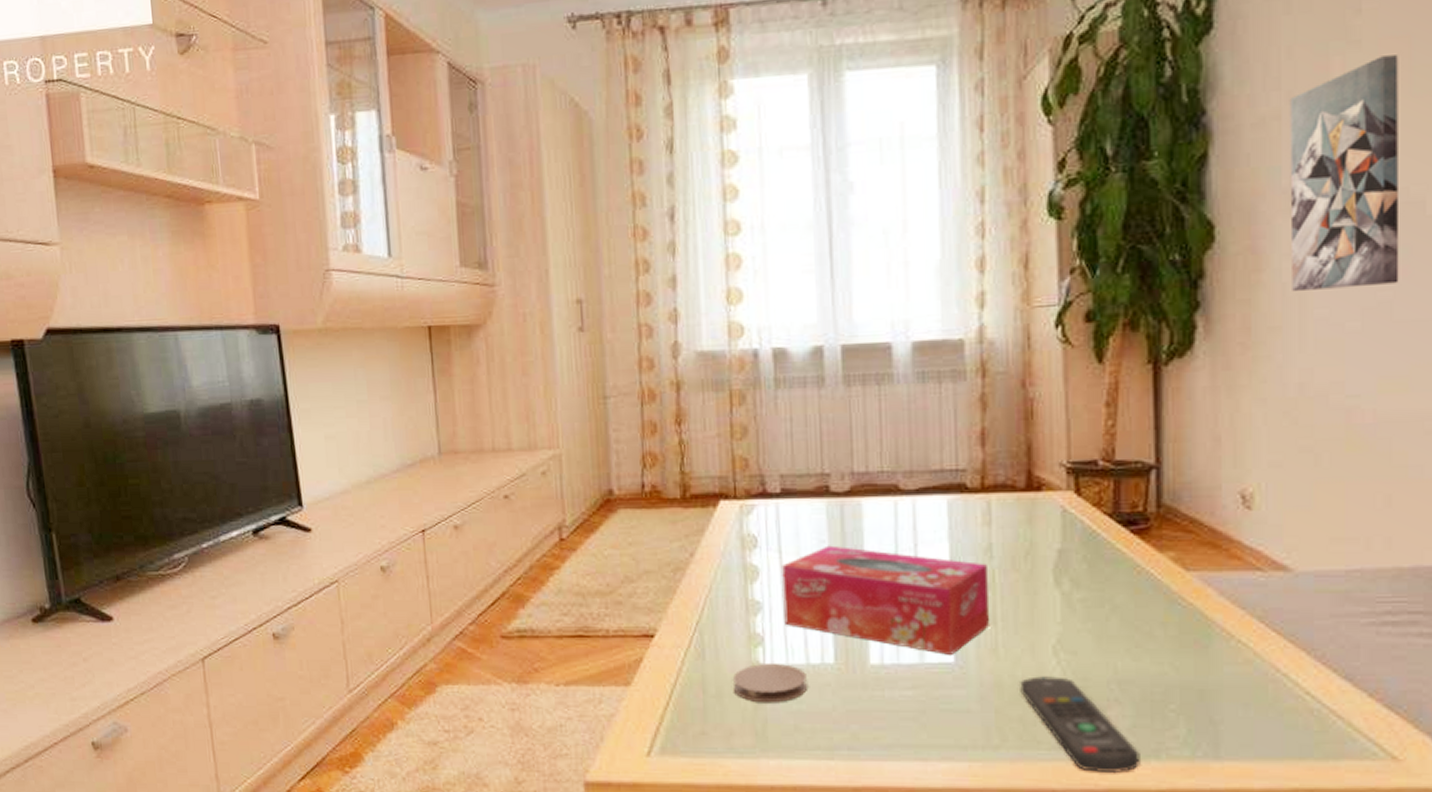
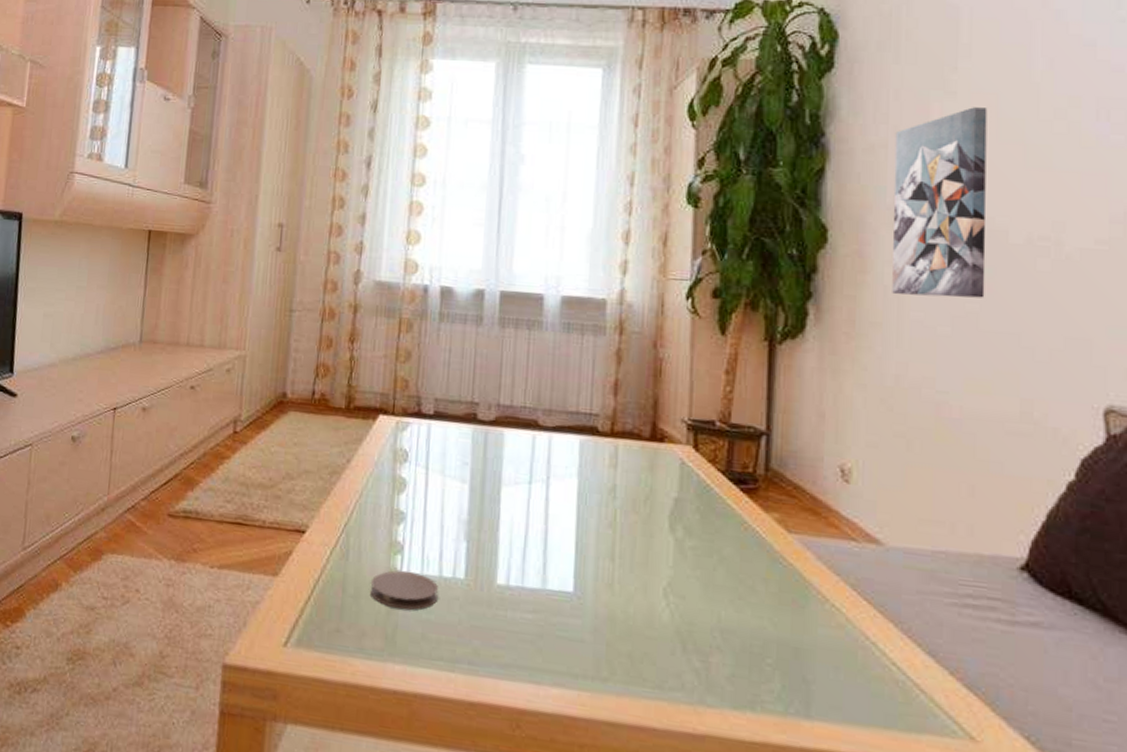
tissue box: present [782,545,990,655] -> none [424,468,611,585]
remote control: present [1018,676,1140,774] -> none [629,615,737,721]

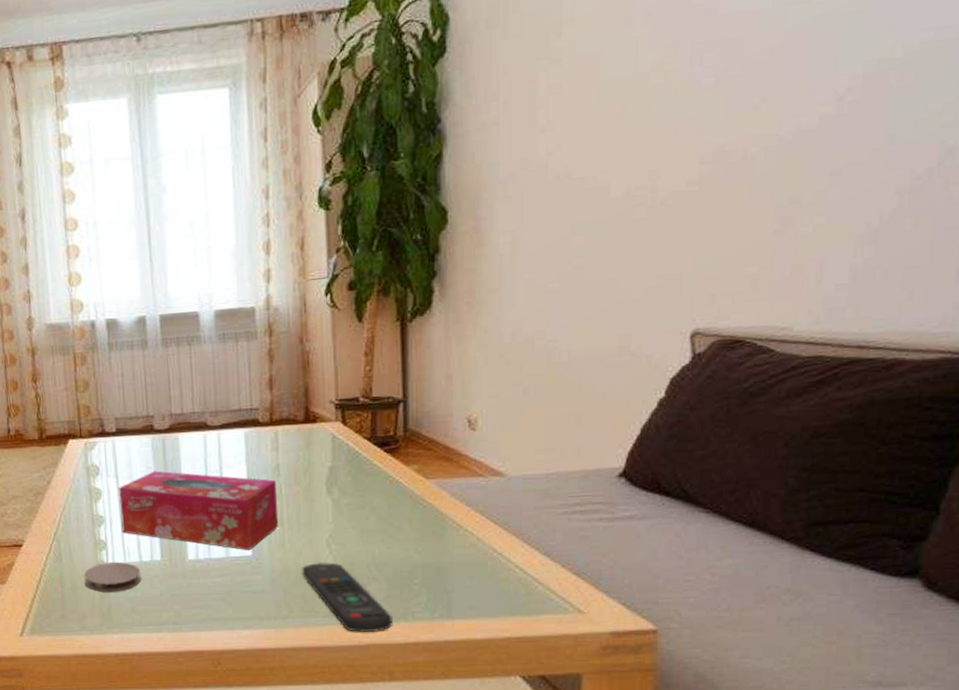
tissue box: none [424,468,611,585] -> present [119,470,279,550]
remote control: none [629,615,737,721] -> present [301,562,393,633]
wall art: present [892,107,988,298] -> none [505,70,590,260]

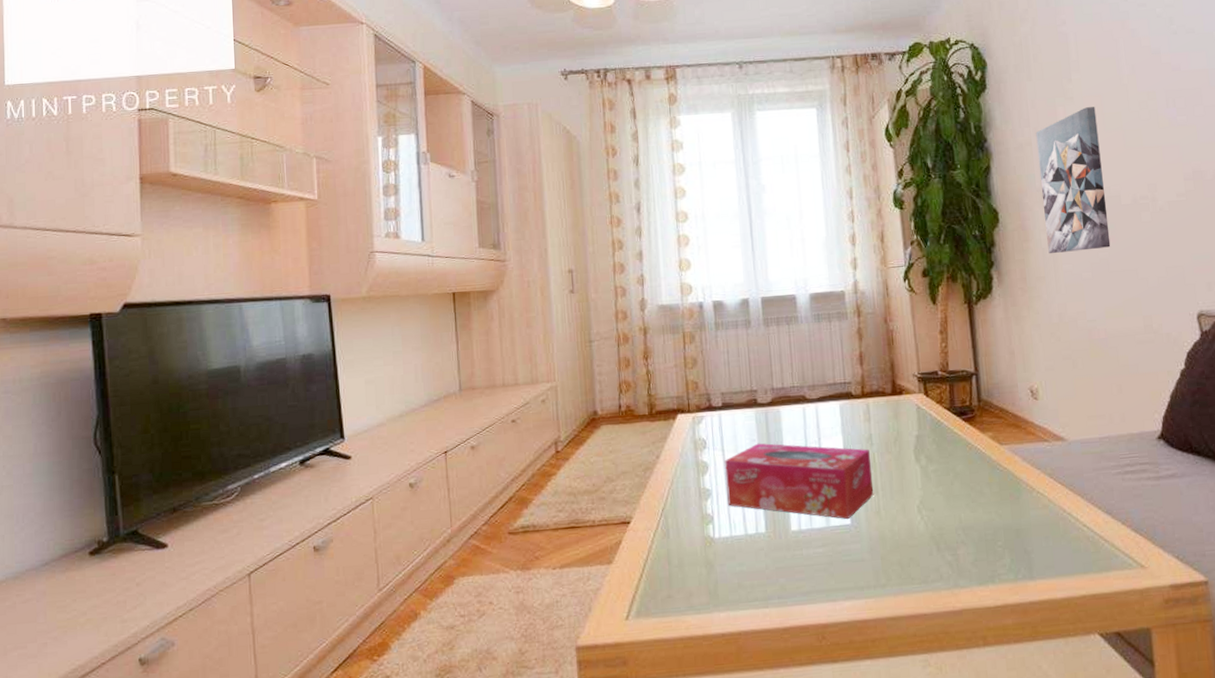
coaster: present [83,562,141,593] -> none [690,536,746,568]
remote control: present [301,562,393,633] -> none [896,528,982,598]
wall art: none [505,70,590,260] -> present [1036,107,1111,253]

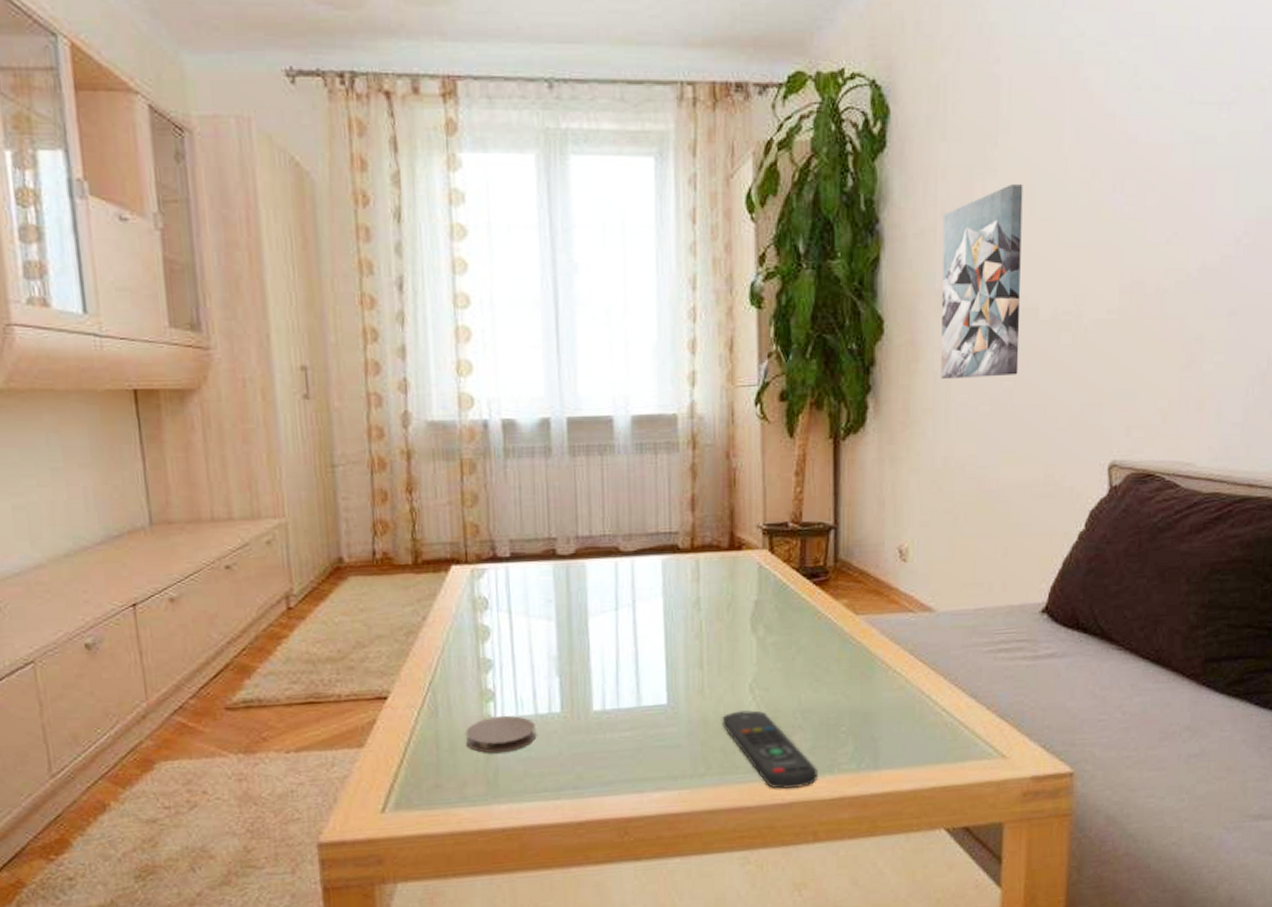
coaster: none [690,536,746,568] -> present [465,716,536,754]
tissue box: present [725,443,874,519] -> none [512,604,698,698]
remote control: none [896,528,982,598] -> present [721,710,818,789]

